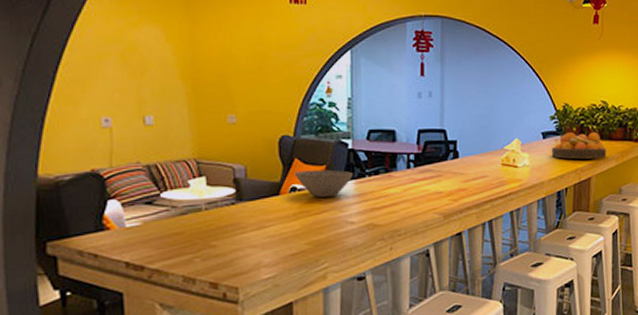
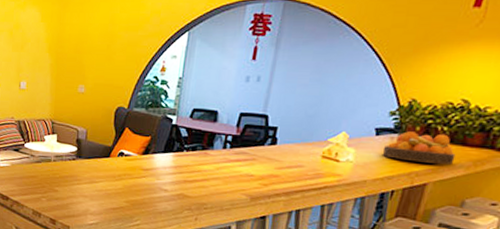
bowl: present [294,169,353,198] -> none [124,139,173,165]

